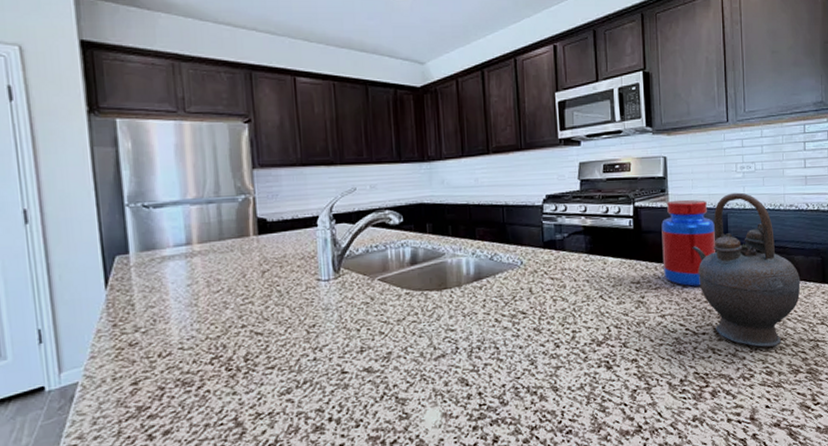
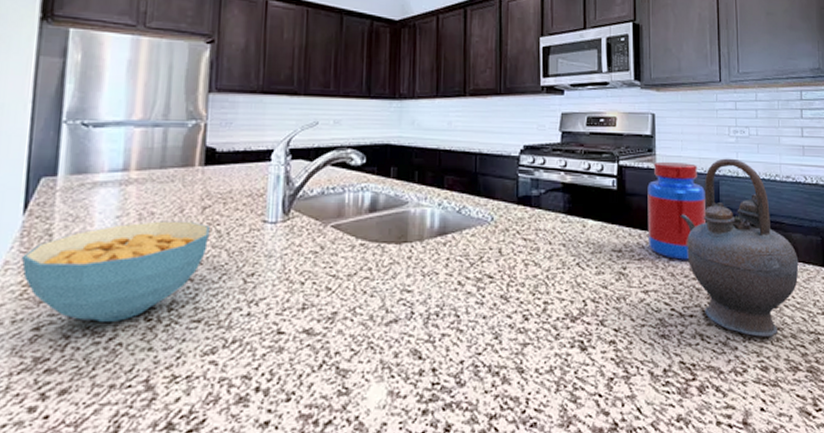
cereal bowl: none [112,284,271,374] -> present [22,221,209,322]

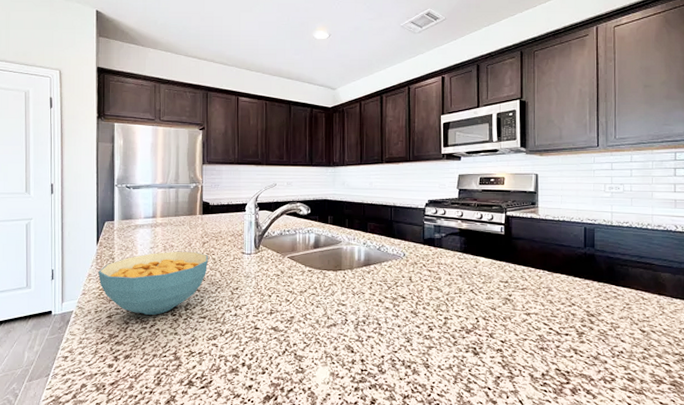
jar: present [647,161,707,260] -> none [530,212,582,291]
teapot: present [680,158,799,337] -> none [559,210,667,355]

